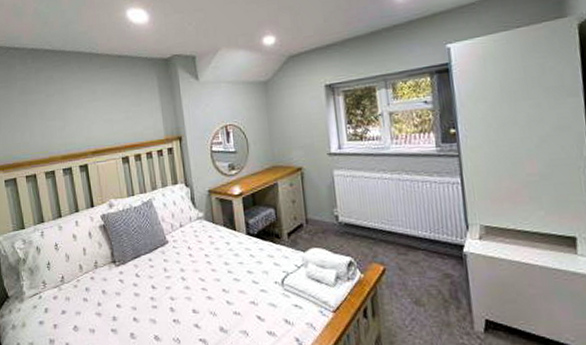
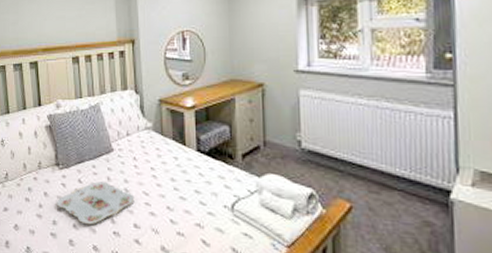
serving tray: none [116,272,192,316] -> present [57,181,135,224]

